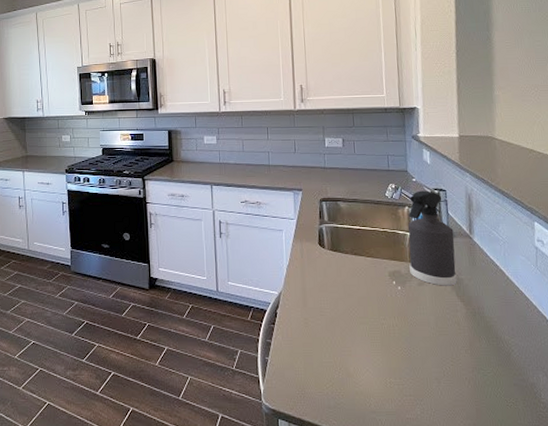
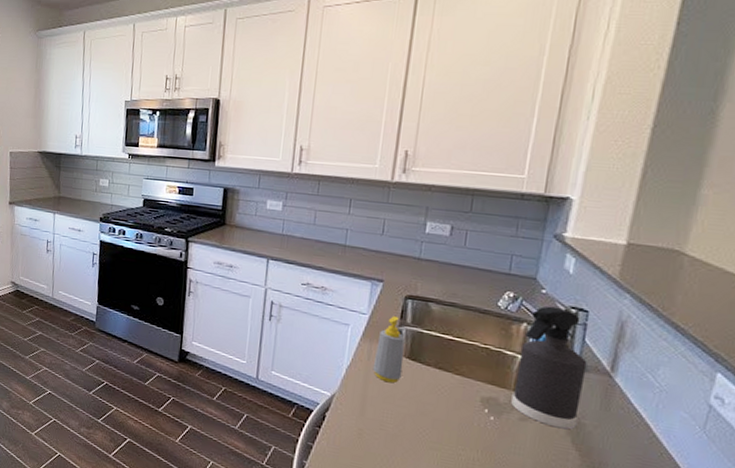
soap bottle: none [306,217,329,274] -> present [372,316,405,383]

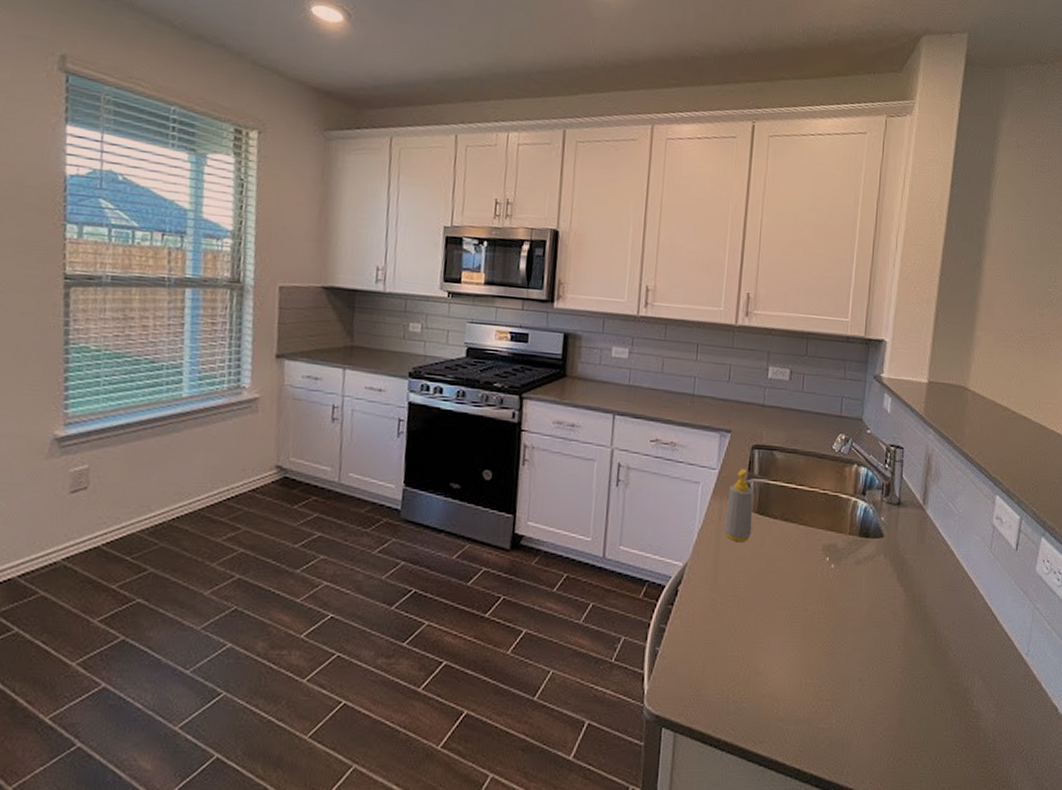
spray bottle: present [511,306,587,430] -> none [848,445,905,567]

